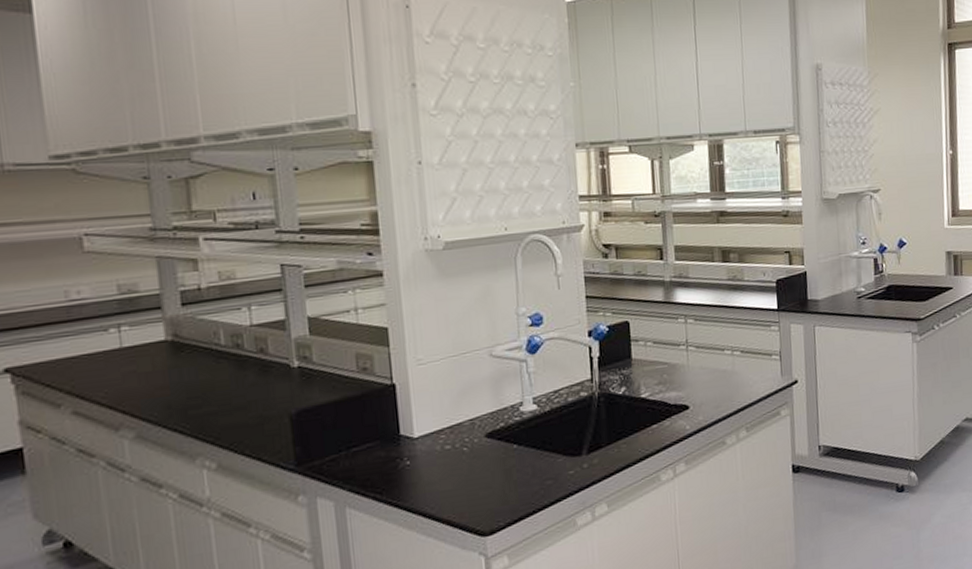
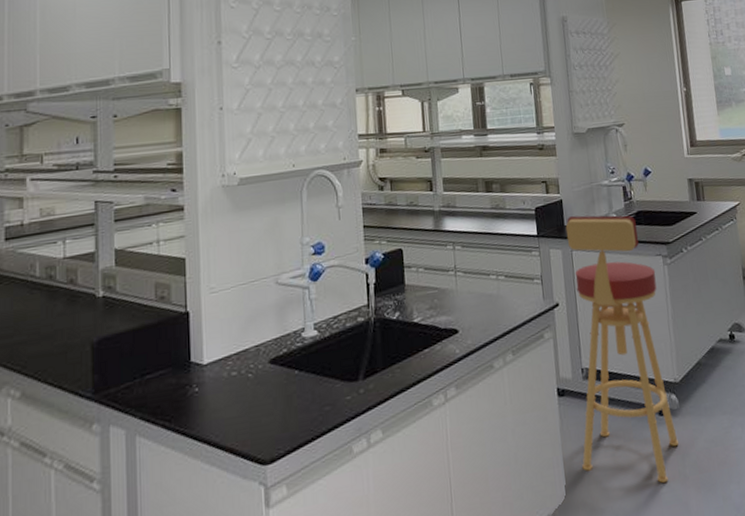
bar stool: none [808,289,914,556] -> present [565,215,679,483]

